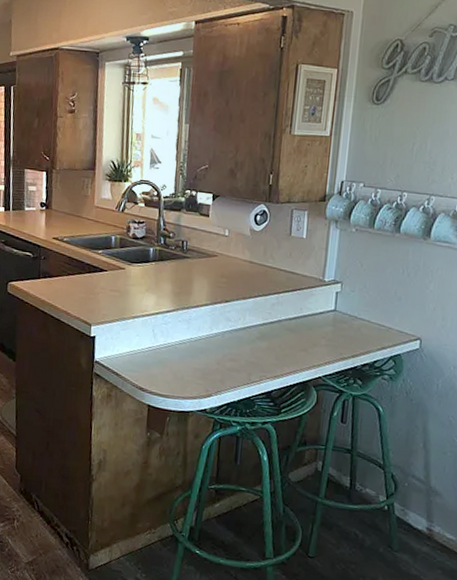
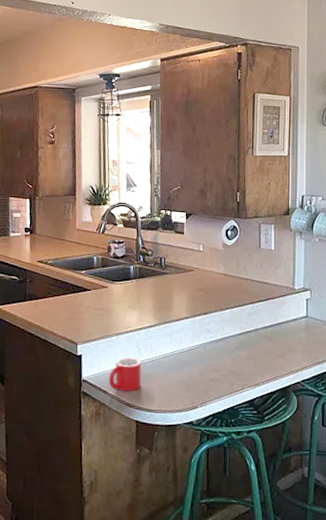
mug: none [122,341,157,376] -> present [109,357,142,392]

